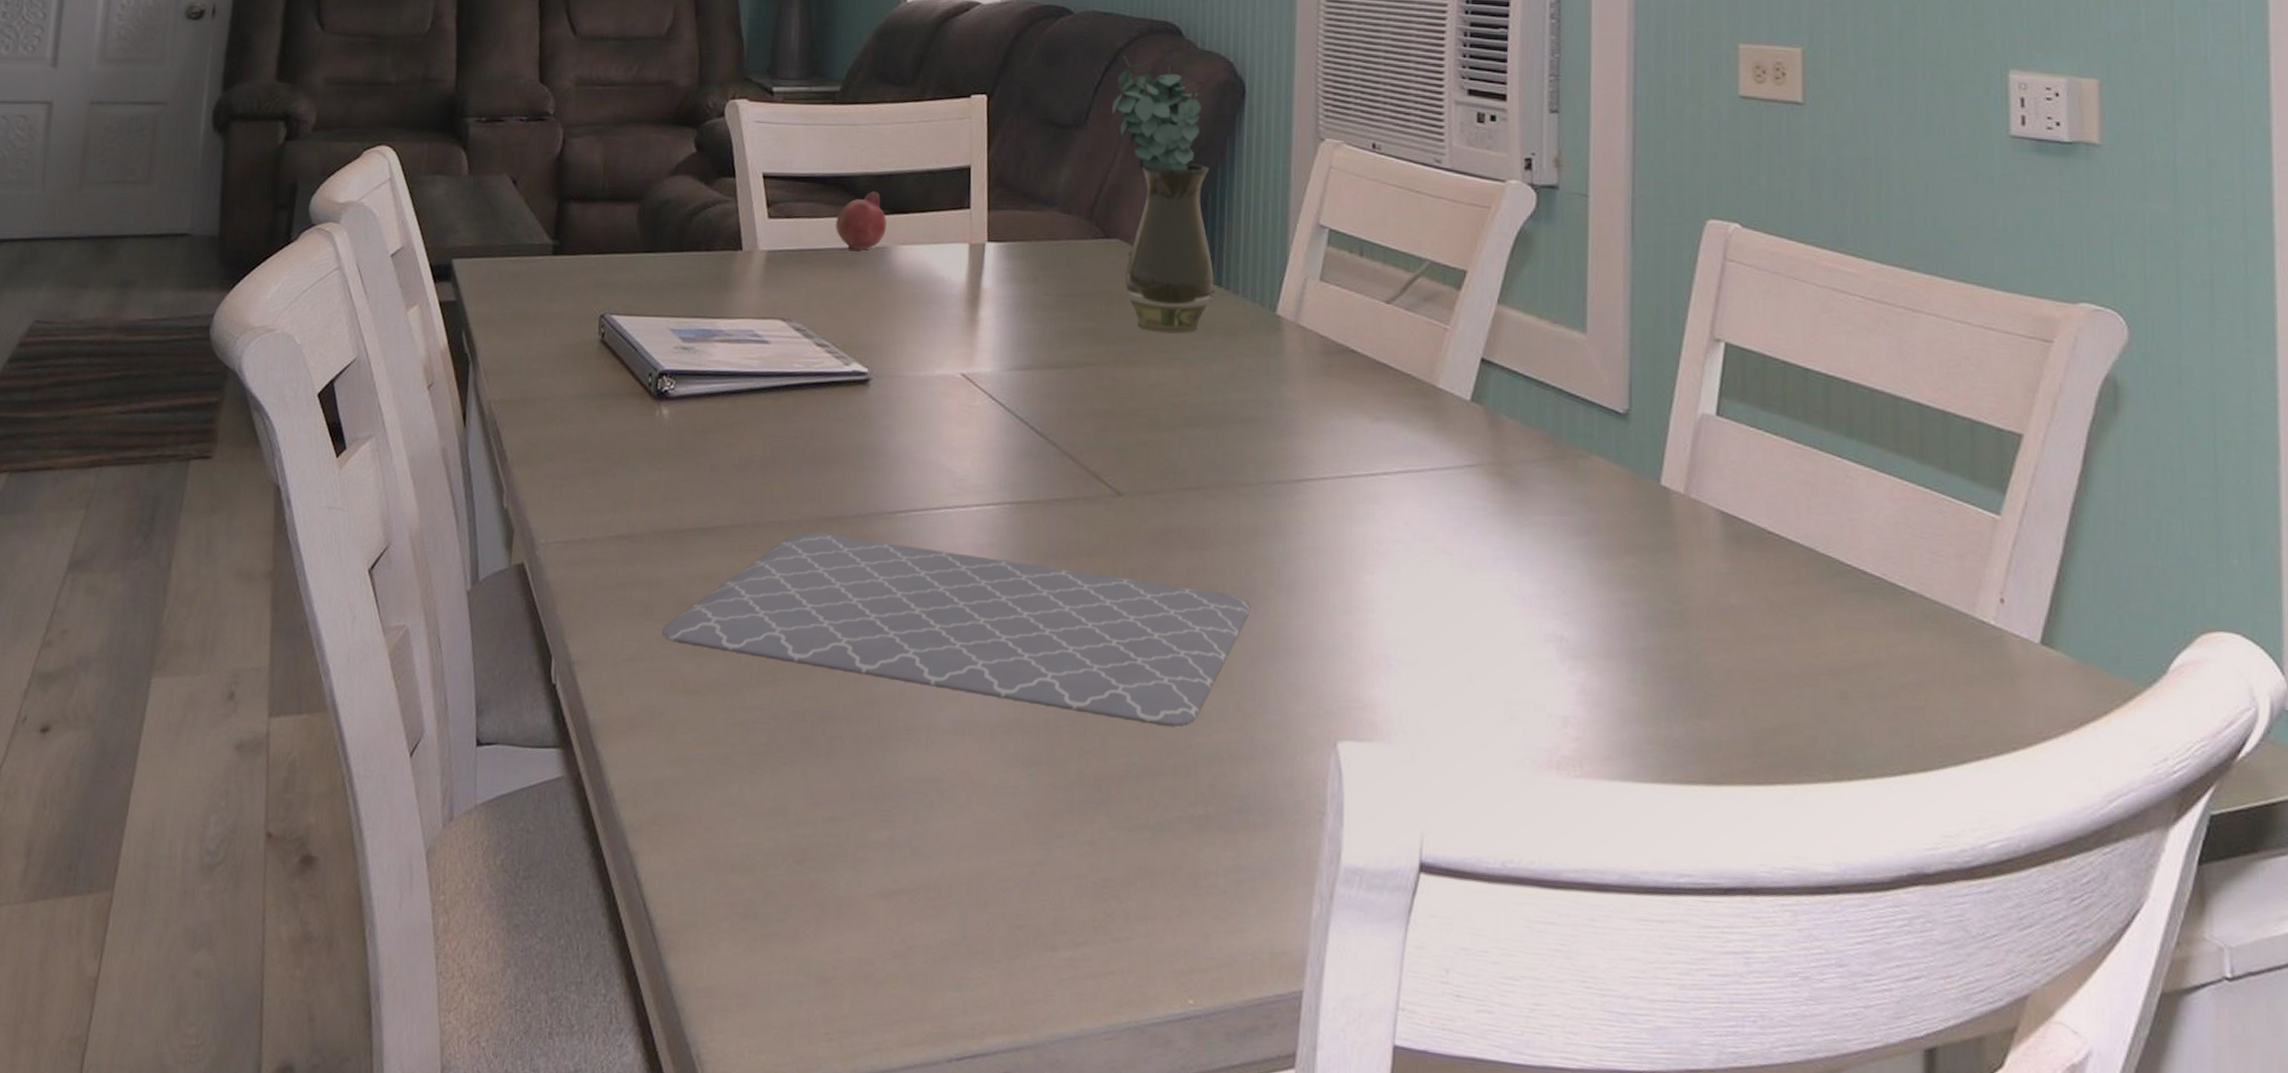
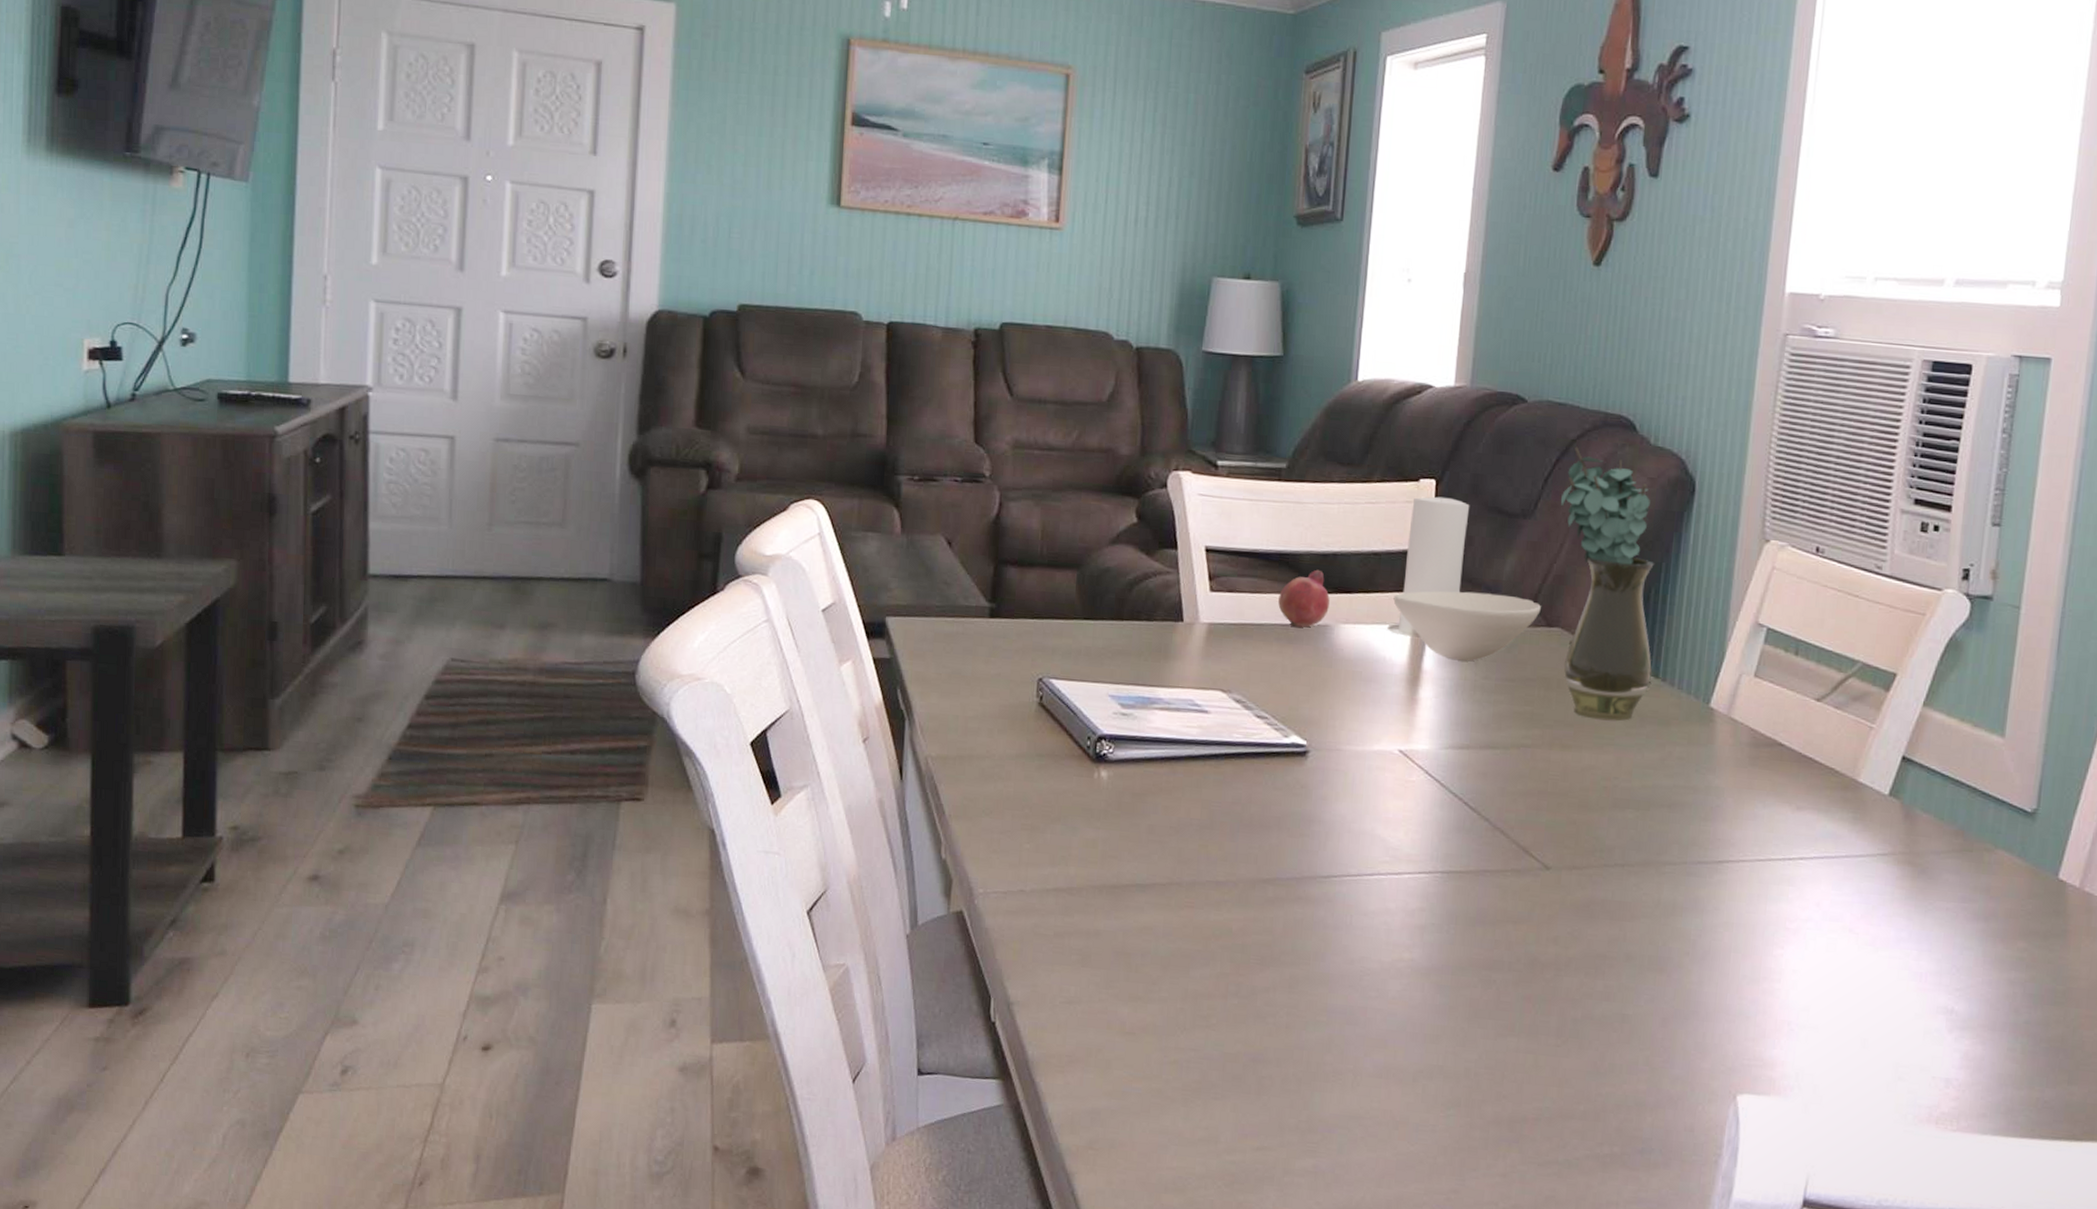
placemat: present [663,532,1251,727] -> none [1100,891,1666,1077]
candle: none [945,111,1022,257] -> present [1387,496,1470,639]
bowl: none [950,206,1098,278] -> present [1393,591,1541,662]

